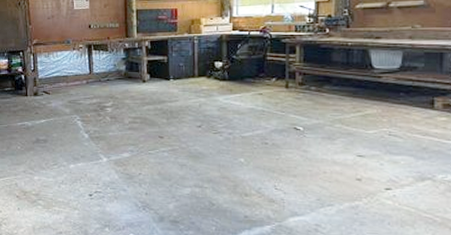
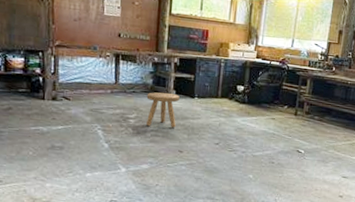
stool: none [121,77,154,114] -> present [145,92,180,128]

